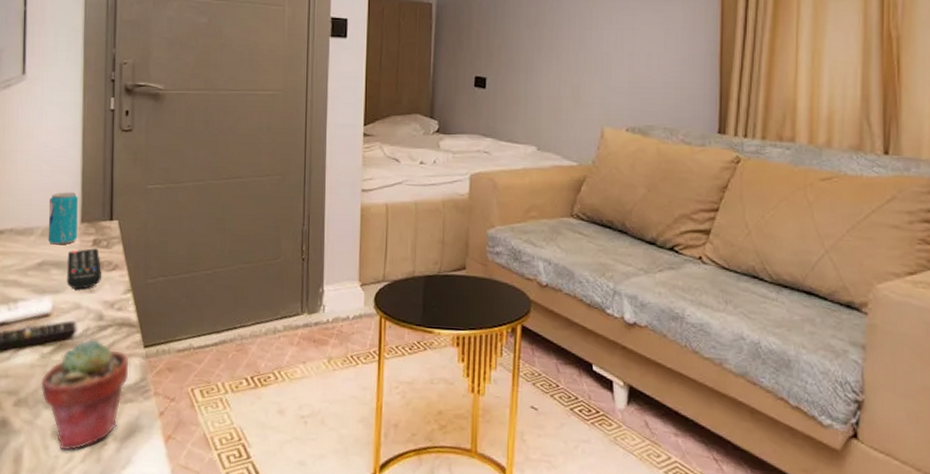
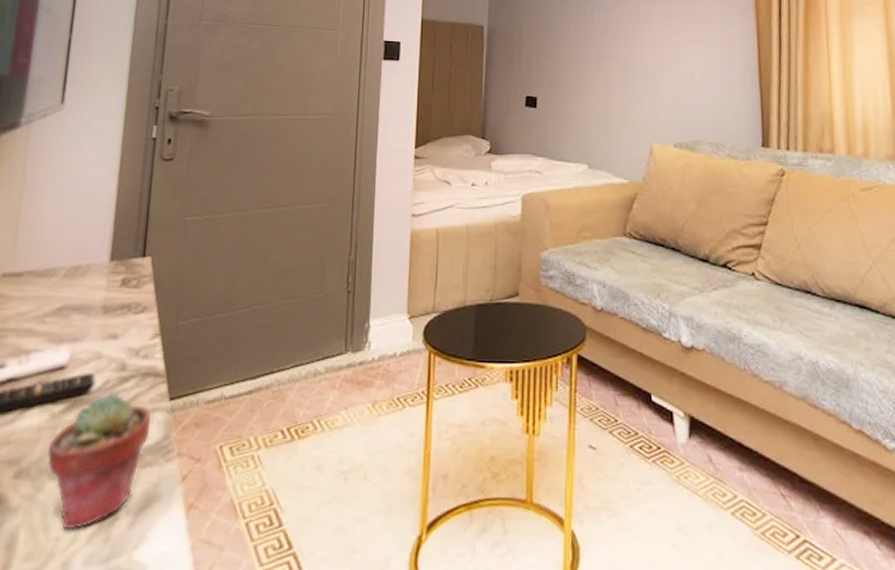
beverage can: present [48,192,78,245] -> none [71,227,109,287]
remote control: present [67,248,101,289] -> none [88,289,128,335]

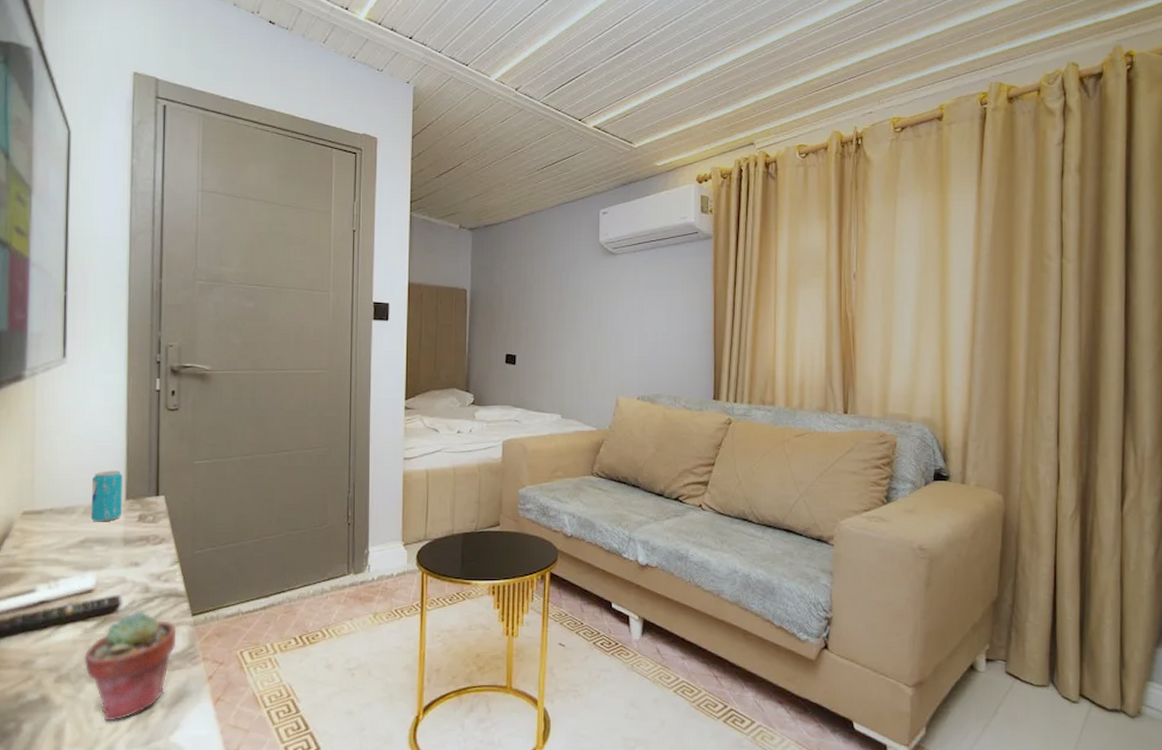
beverage can: none [71,227,109,287] -> present [91,470,122,522]

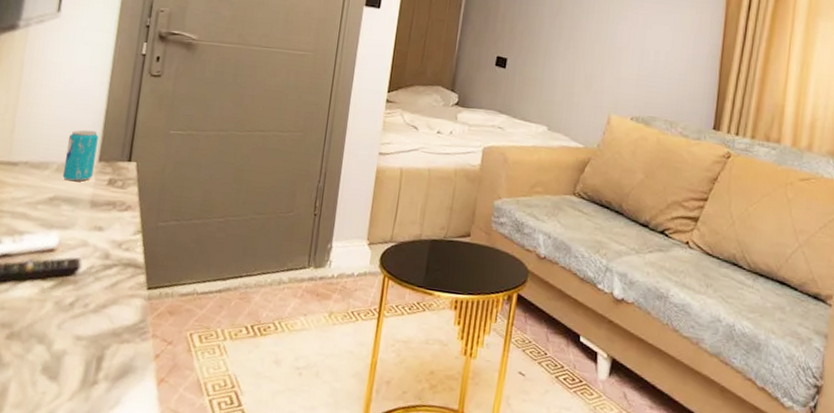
potted succulent: present [84,611,177,721] -> none [36,276,131,388]

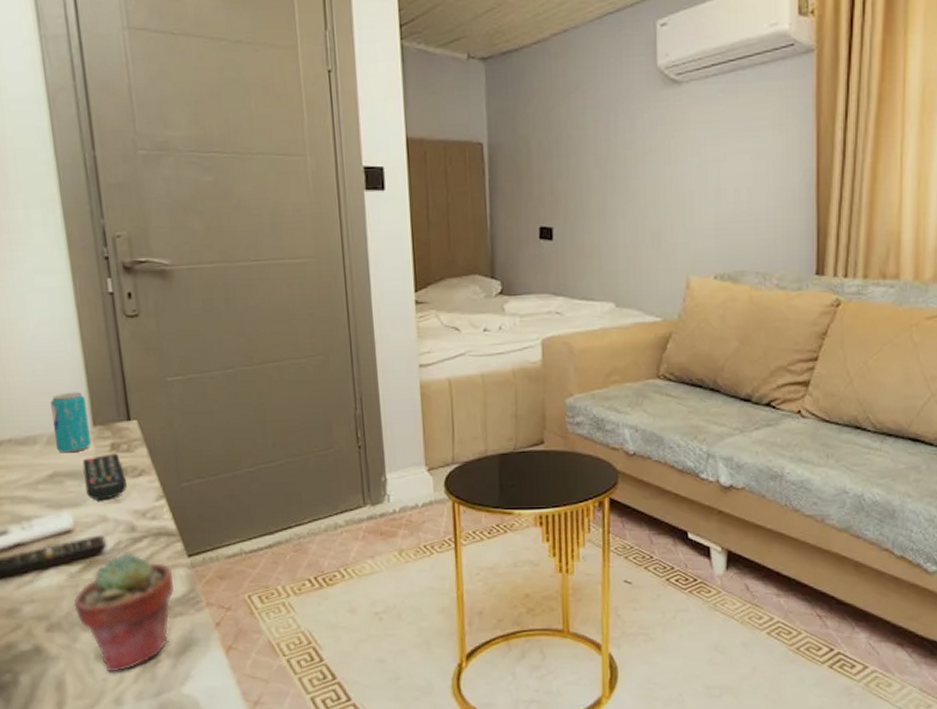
potted succulent: none [36,276,131,388] -> present [73,552,175,672]
remote control: none [76,187,113,227] -> present [82,453,127,500]

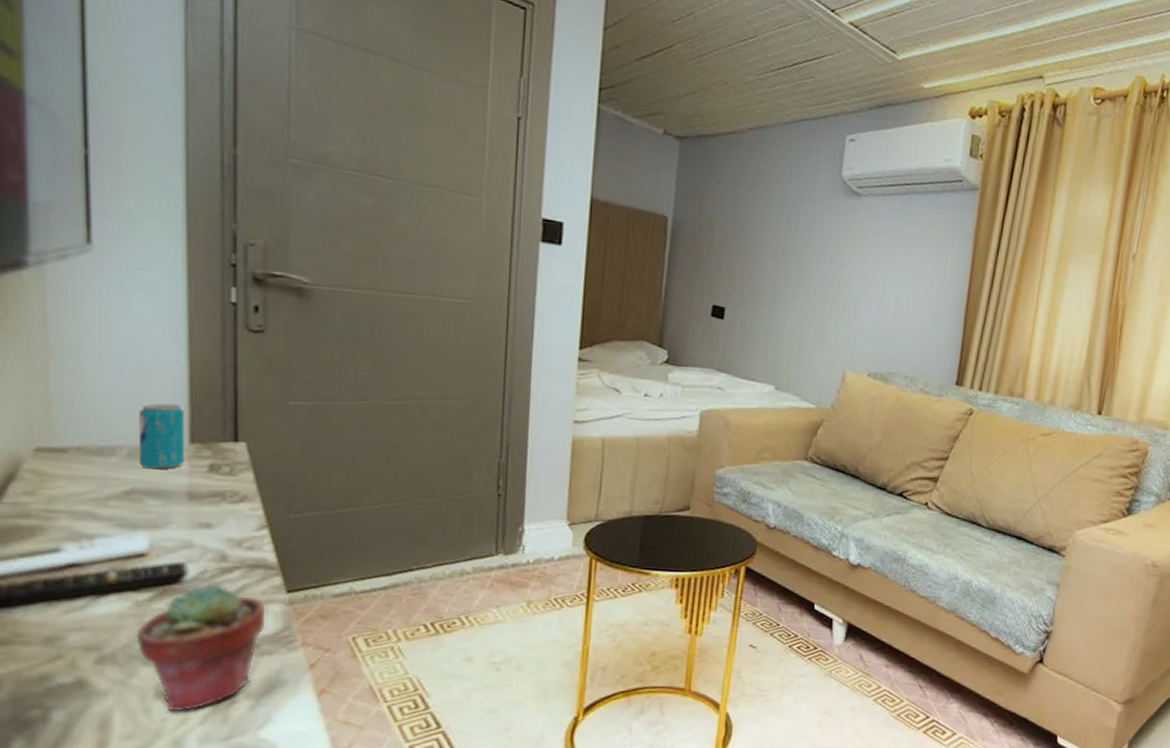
remote control: present [82,453,127,500] -> none [170,475,222,524]

